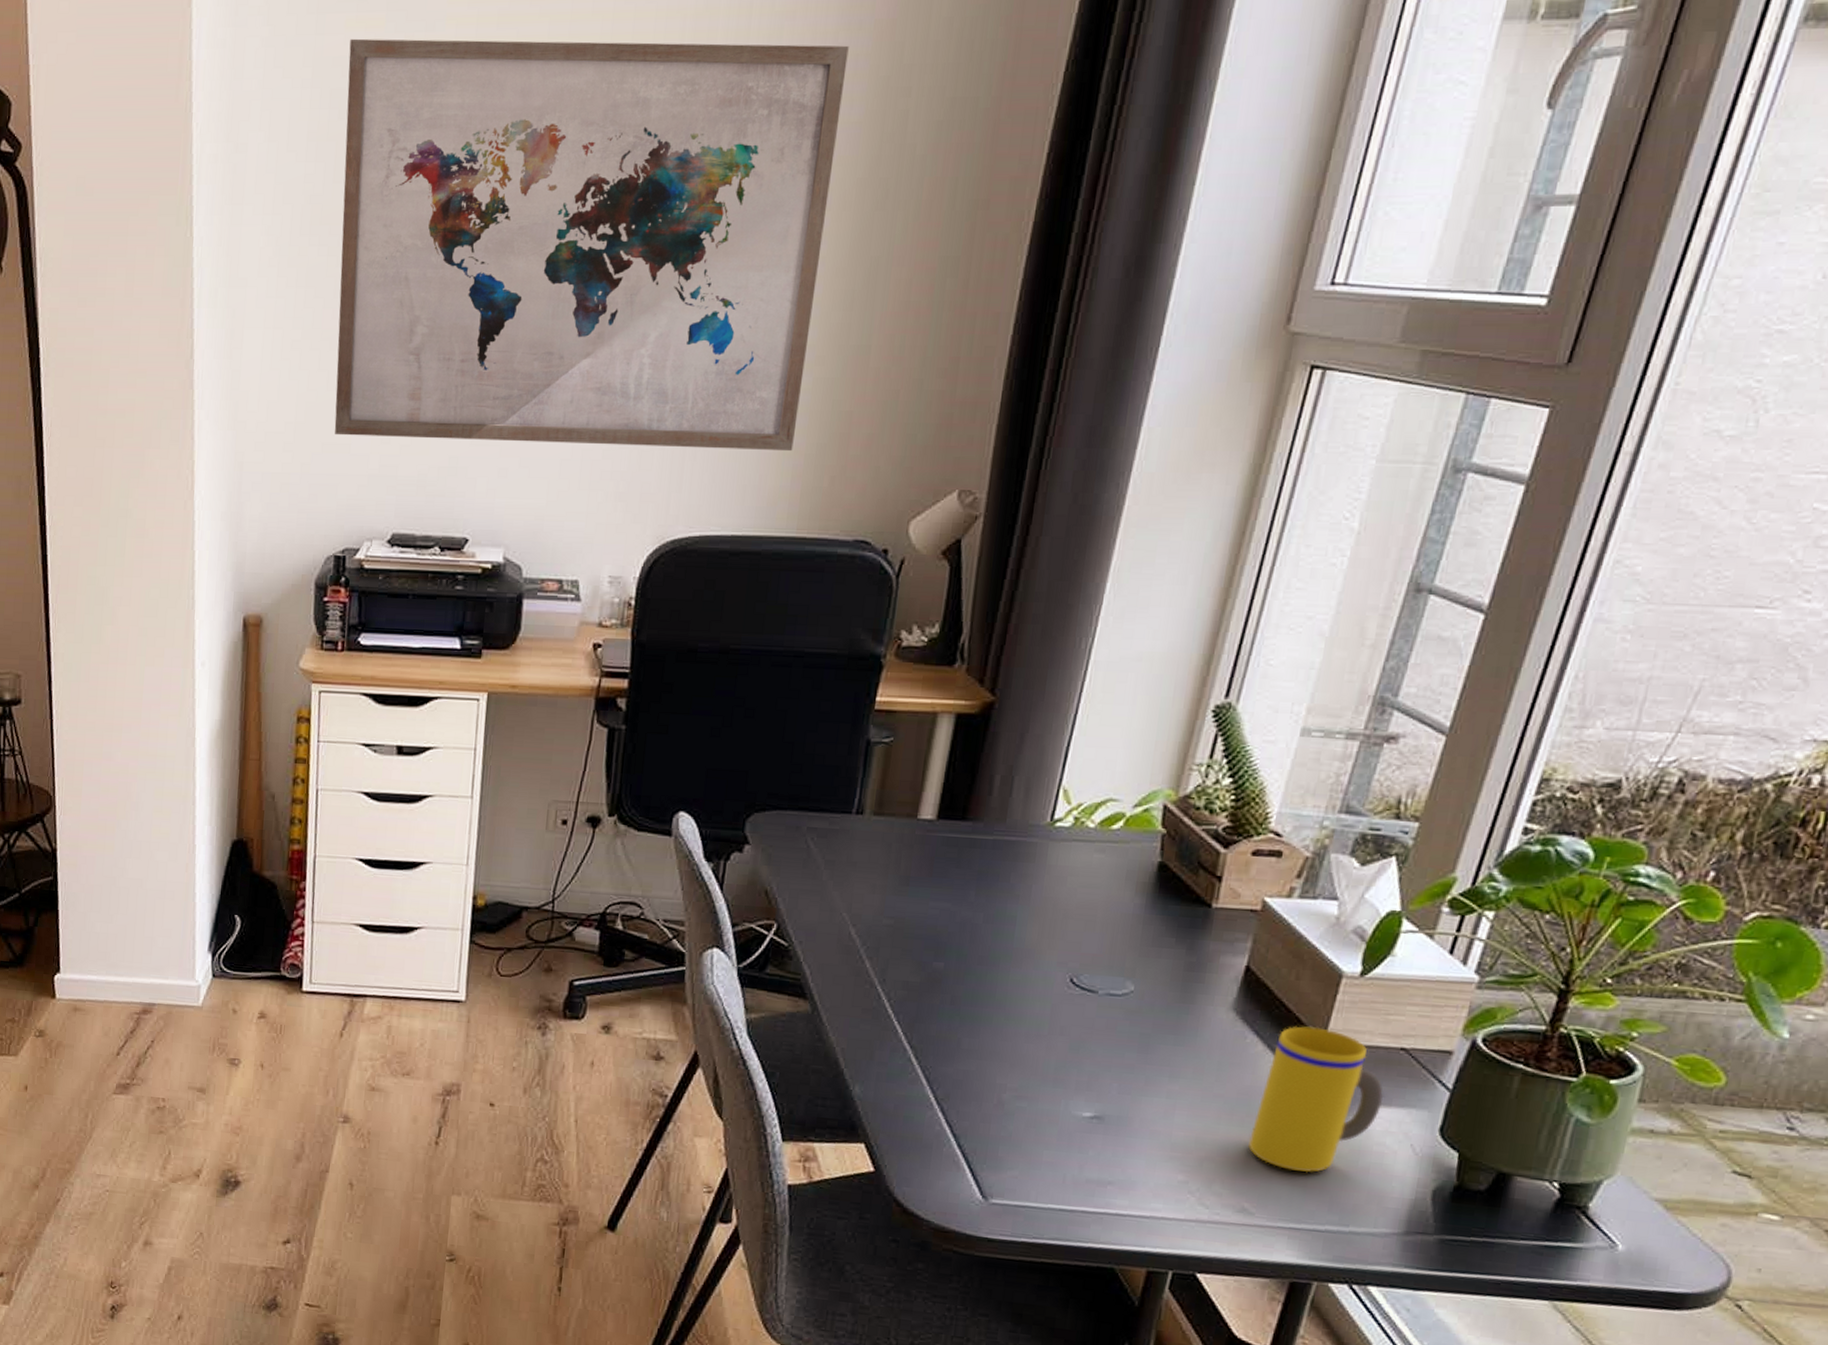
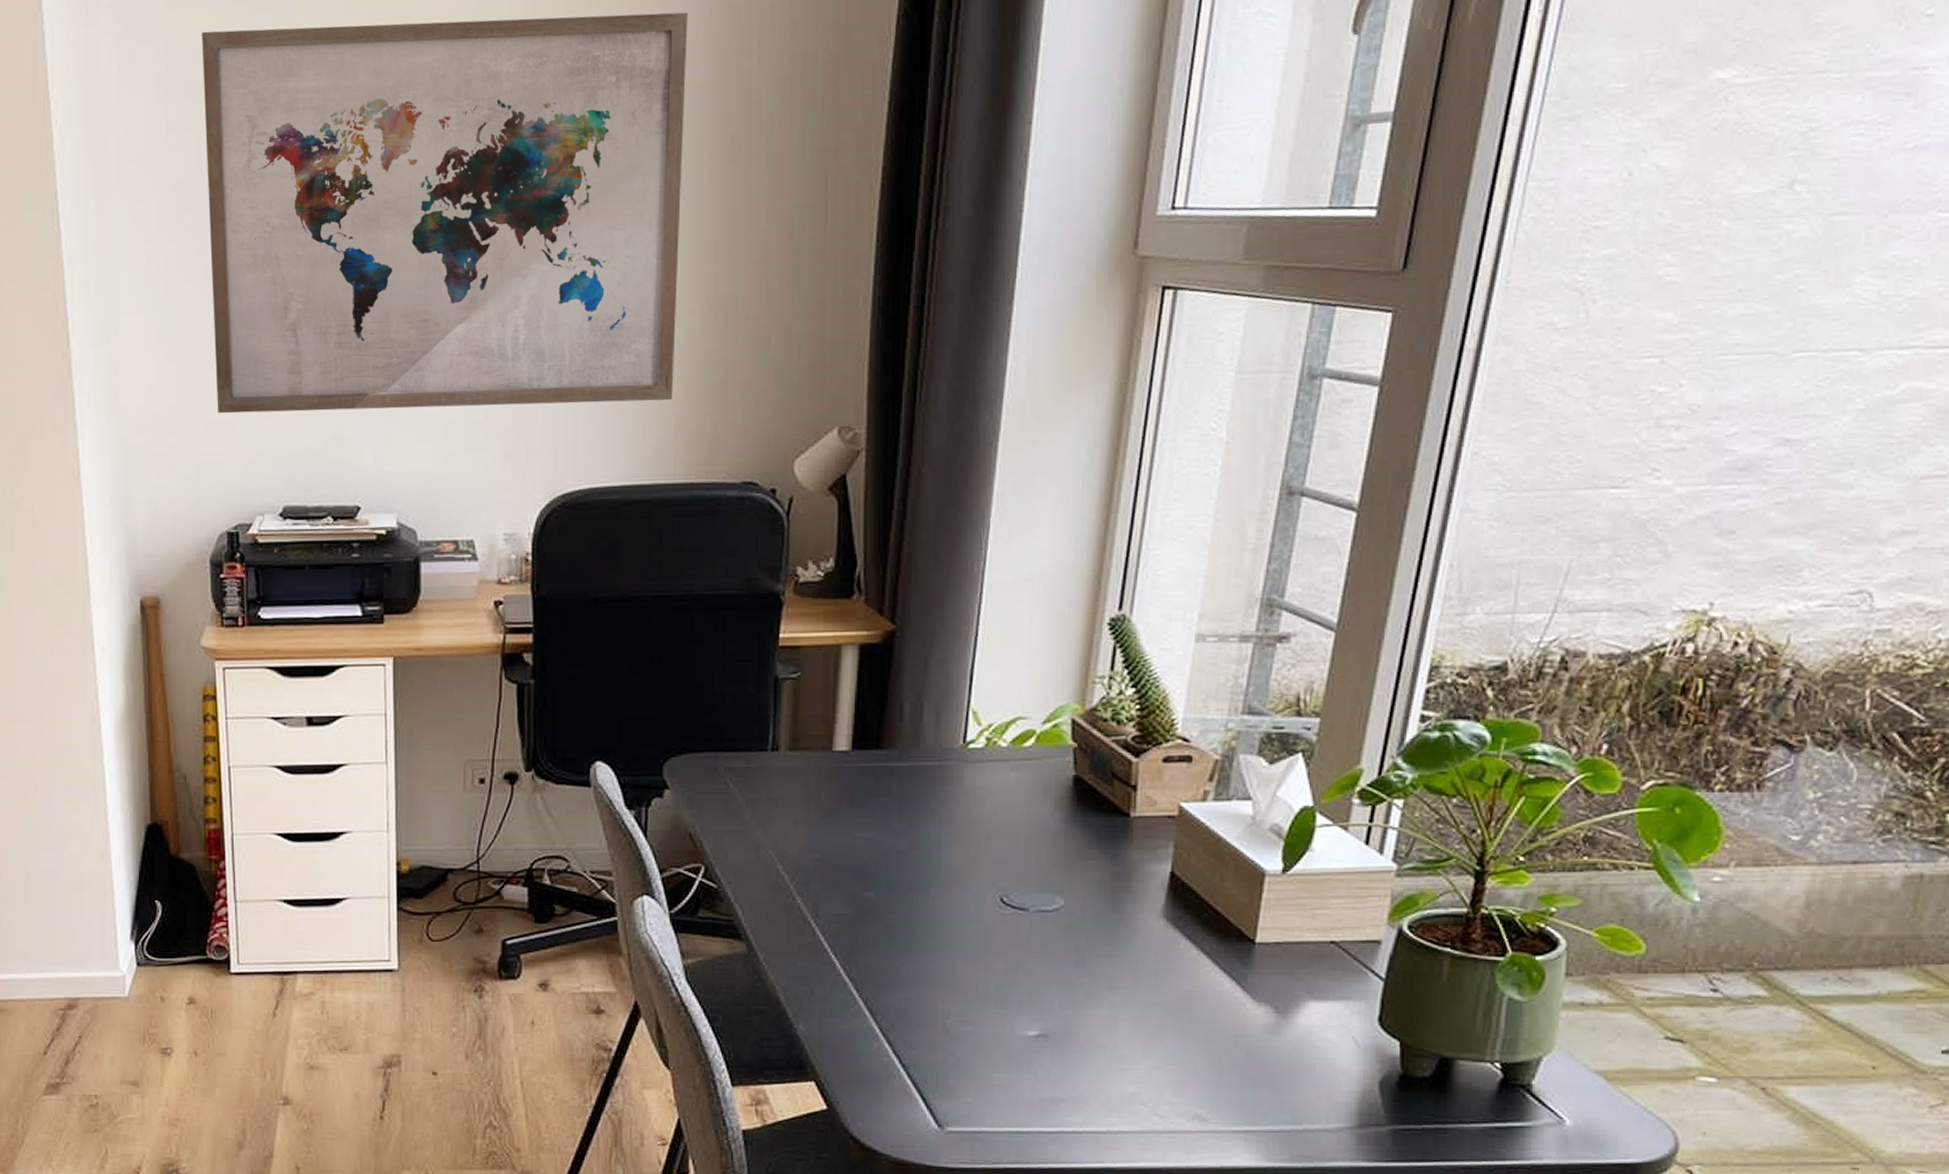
mug: present [1248,1026,1384,1173] -> none [1195,927,1320,1074]

